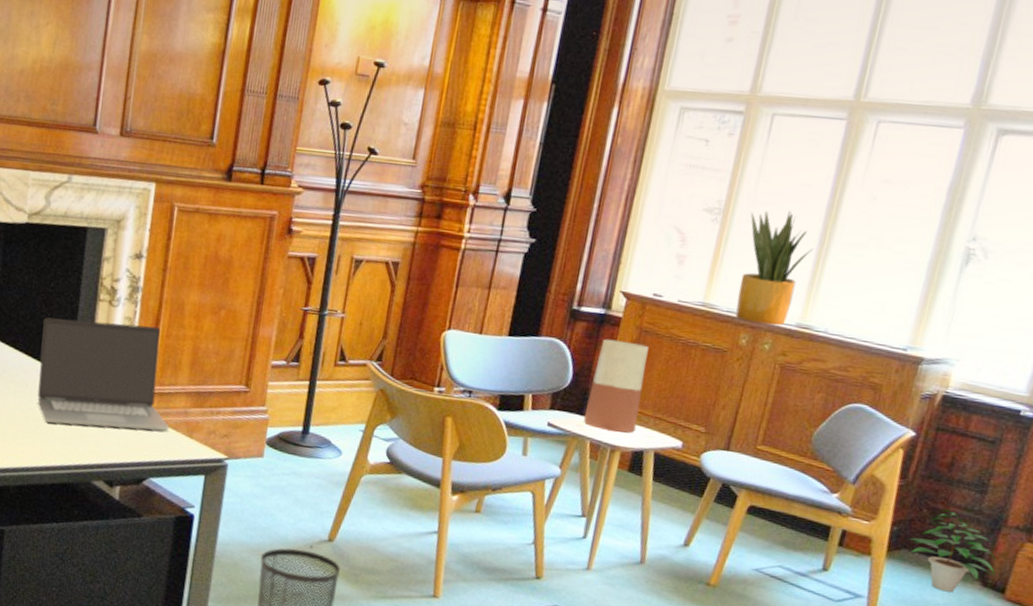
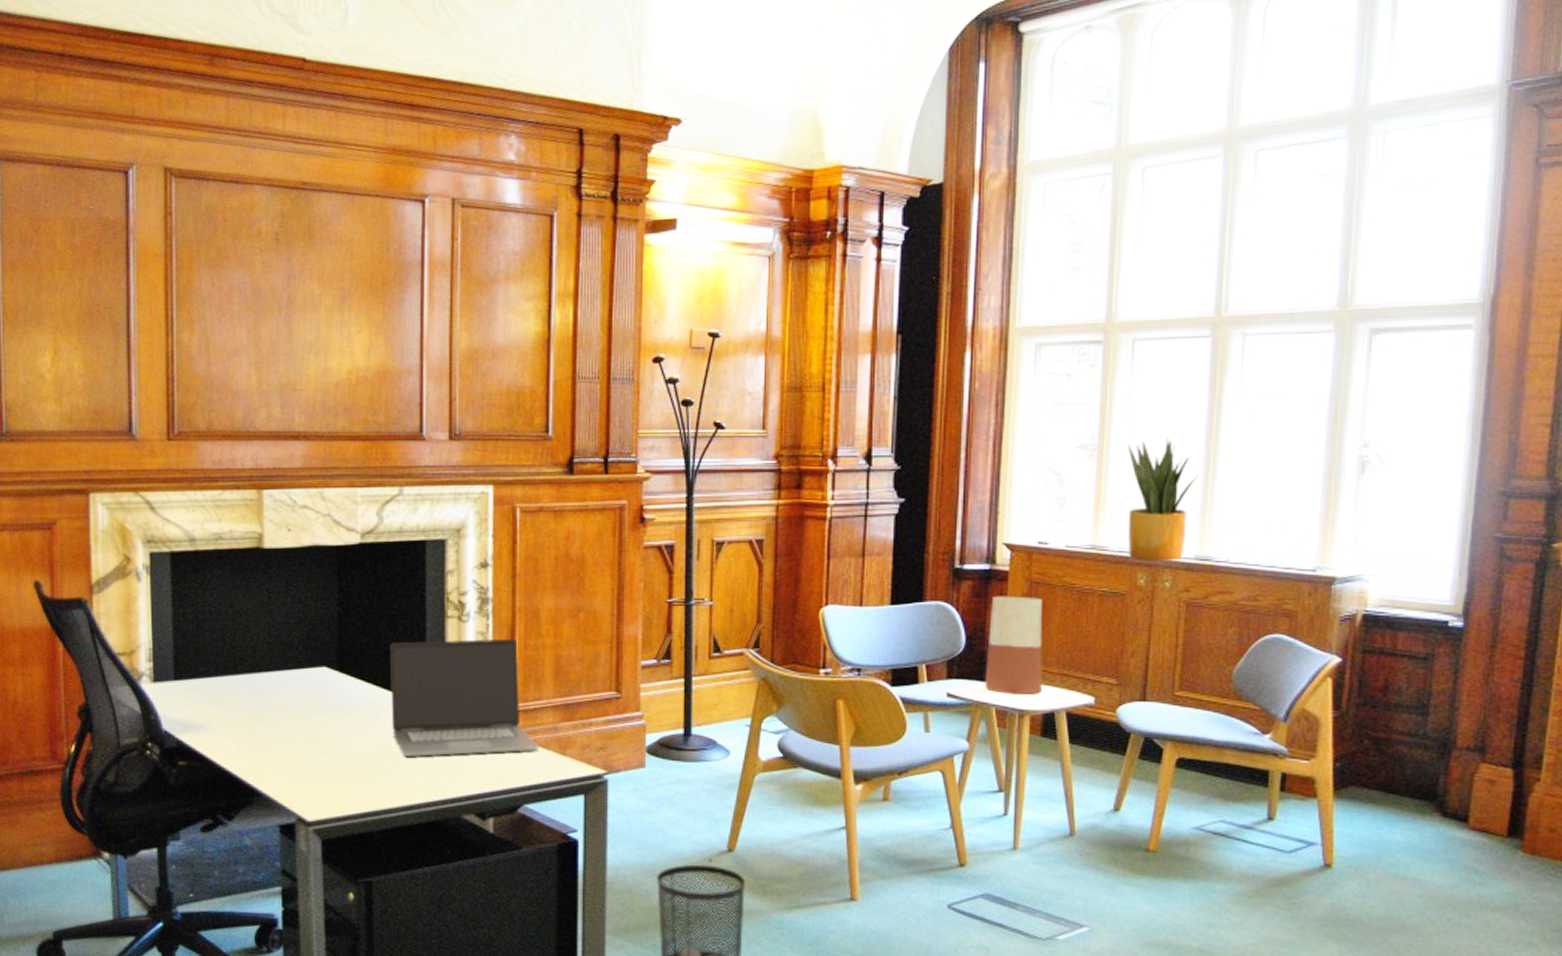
potted plant: present [908,509,996,593] -> none [1354,738,1454,828]

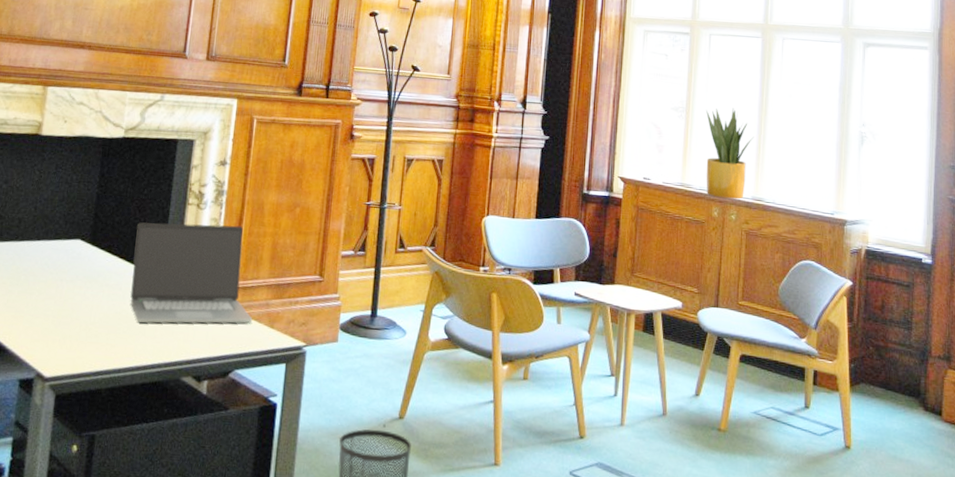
vase: present [984,595,1043,695] -> none [602,217,646,298]

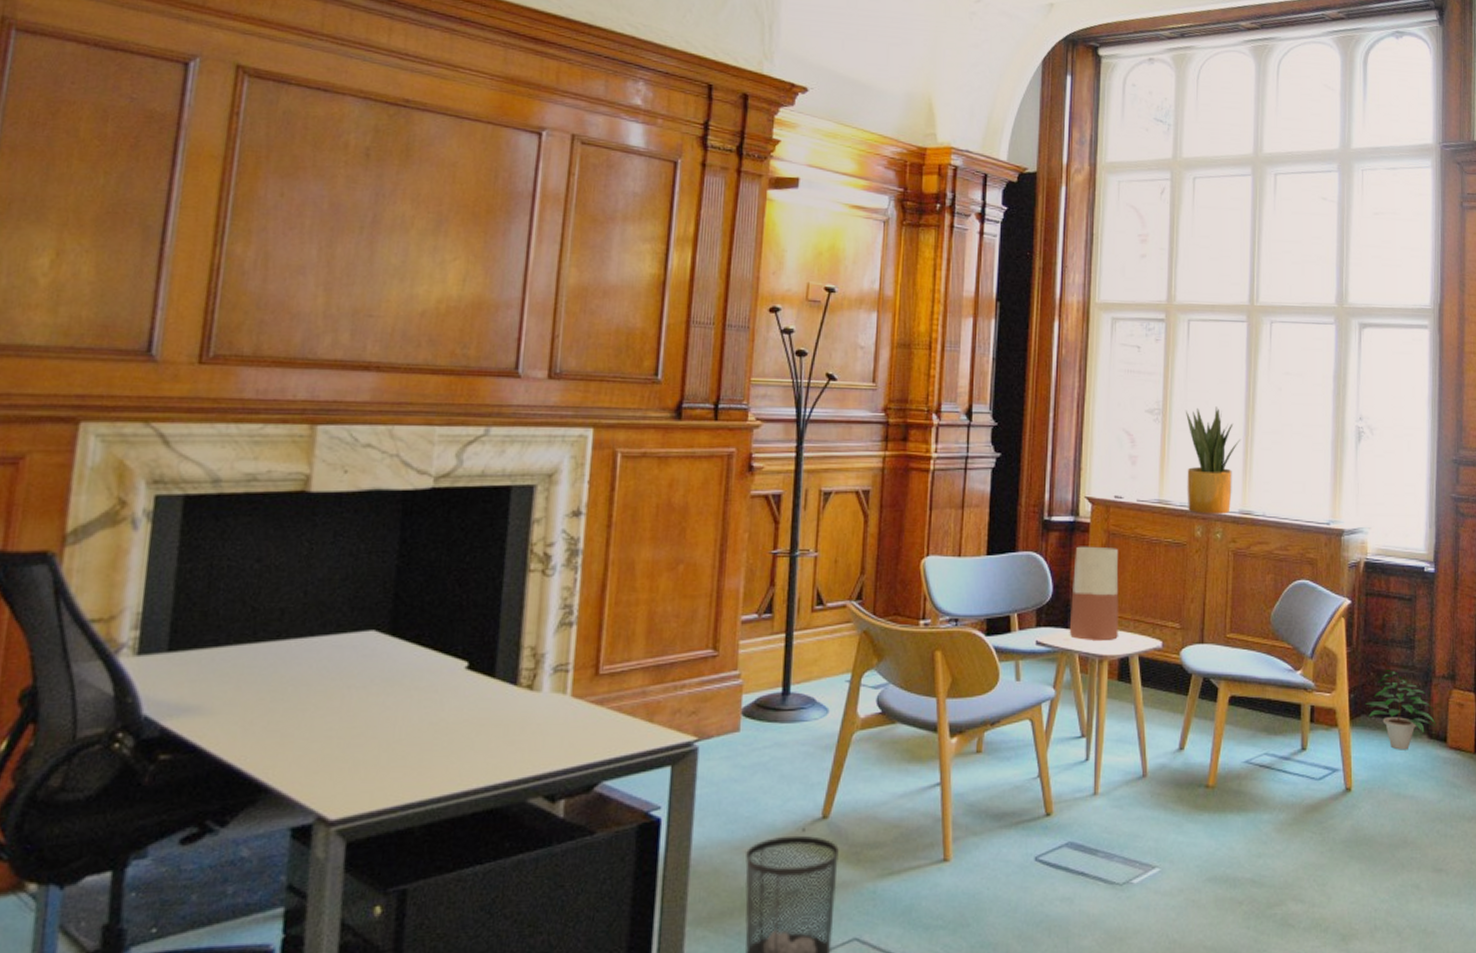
laptop: present [130,222,253,324] -> none [451,594,625,734]
vase: none [602,217,646,298] -> present [1069,546,1119,640]
potted plant: none [863,346,932,419] -> present [1364,670,1436,750]

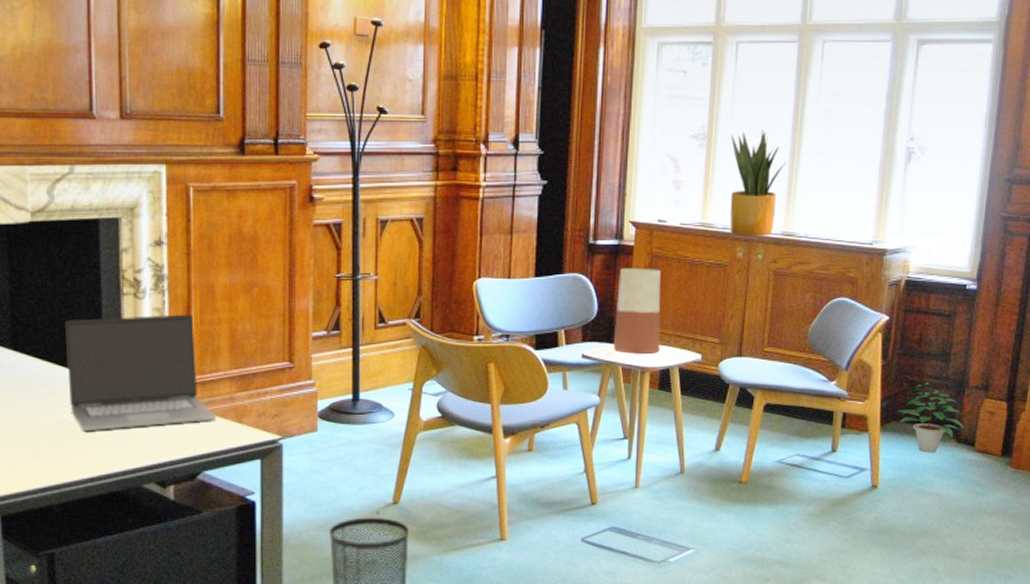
laptop: none [451,594,625,734] -> present [65,314,217,432]

